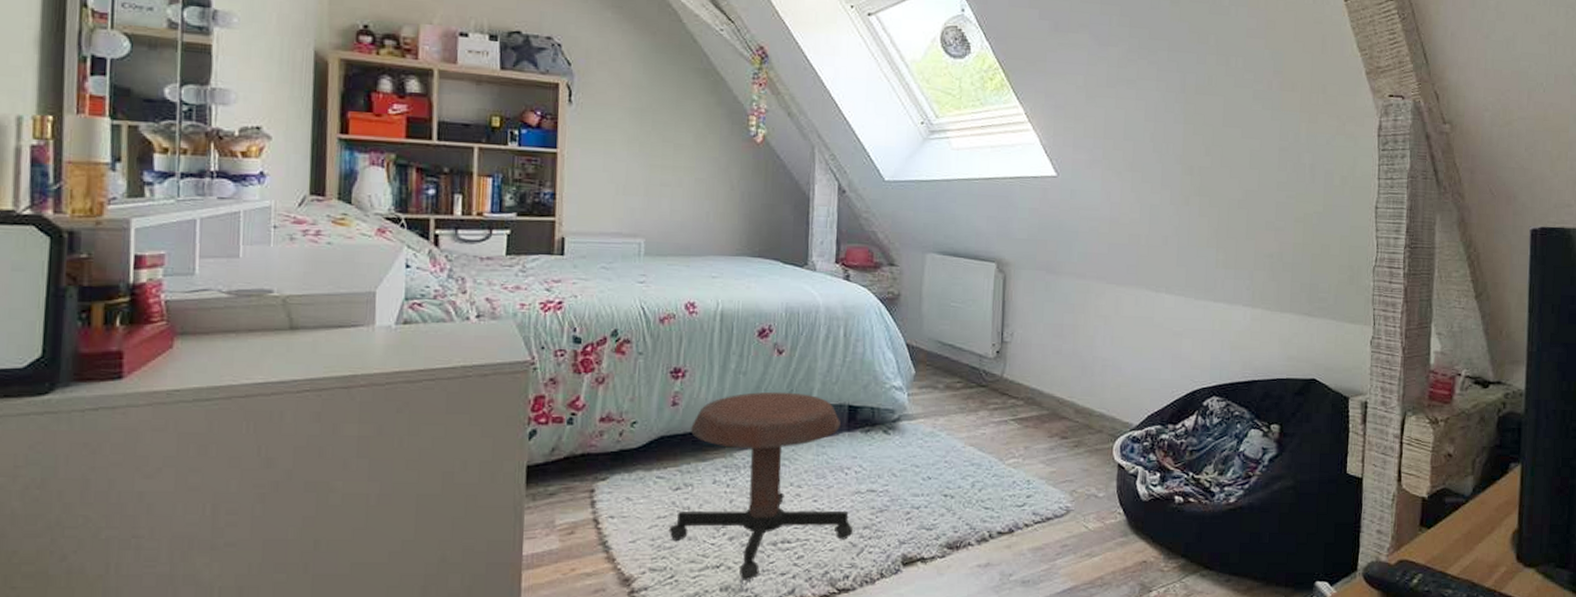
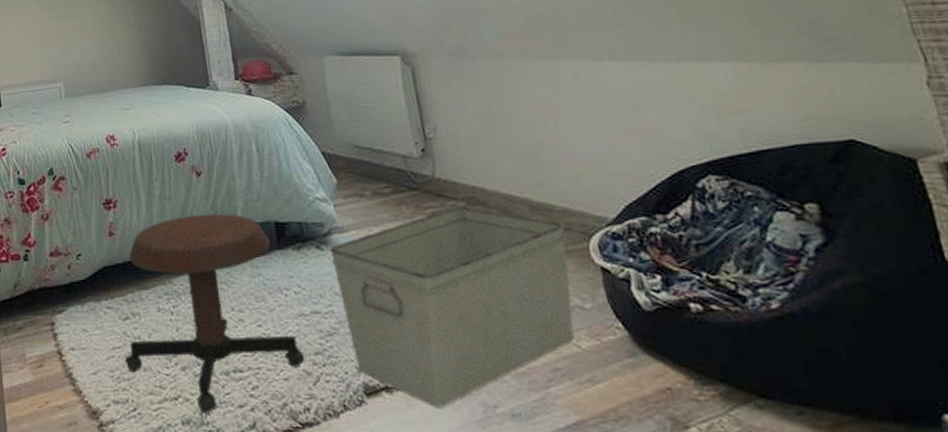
storage bin: none [896,404,1099,576] -> present [330,206,574,408]

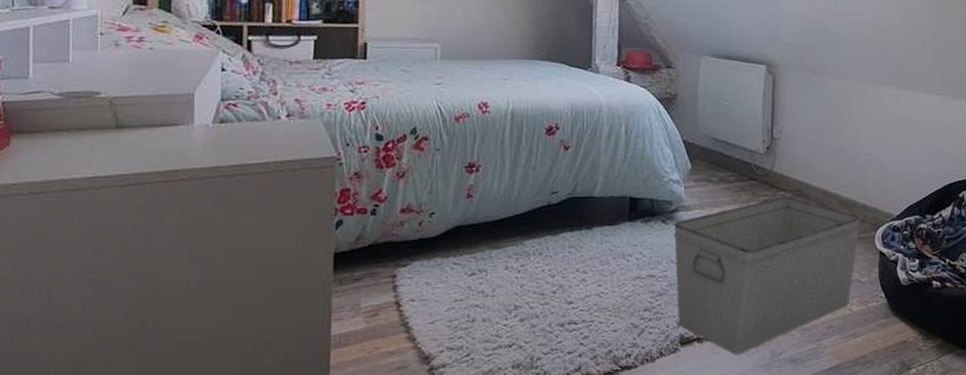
stool: present [124,213,305,415] -> none [464,184,635,360]

